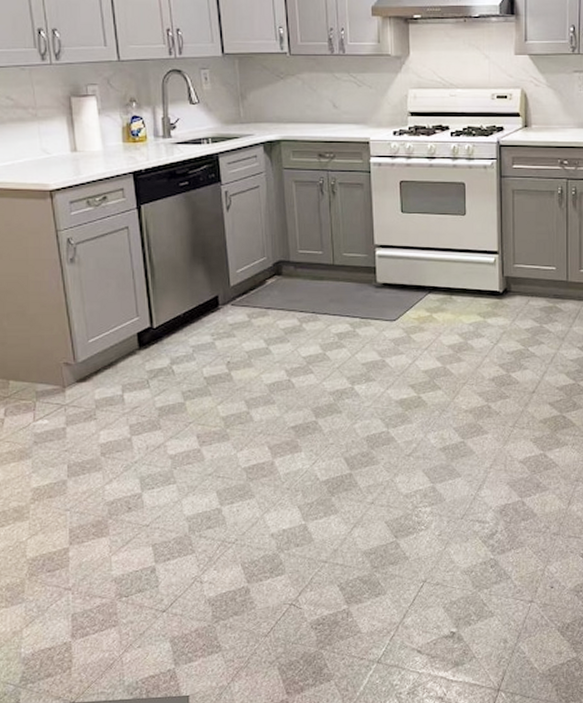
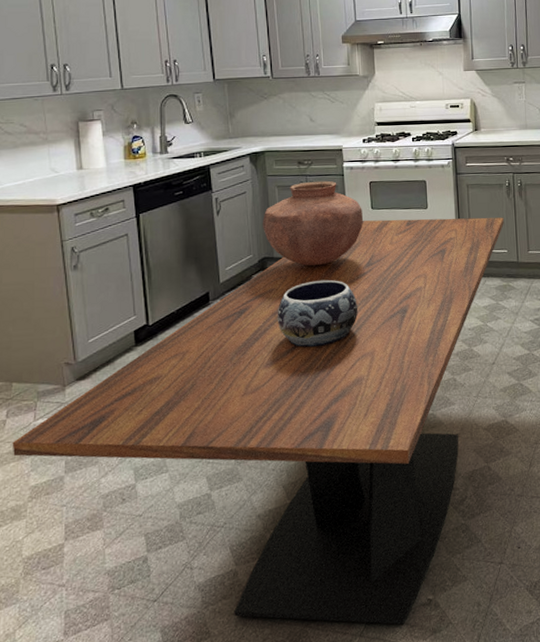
dining table: none [11,225,553,655] -> present [12,217,504,625]
vase: none [278,177,392,274] -> present [263,181,364,266]
decorative bowl: none [293,289,384,363] -> present [277,279,358,348]

